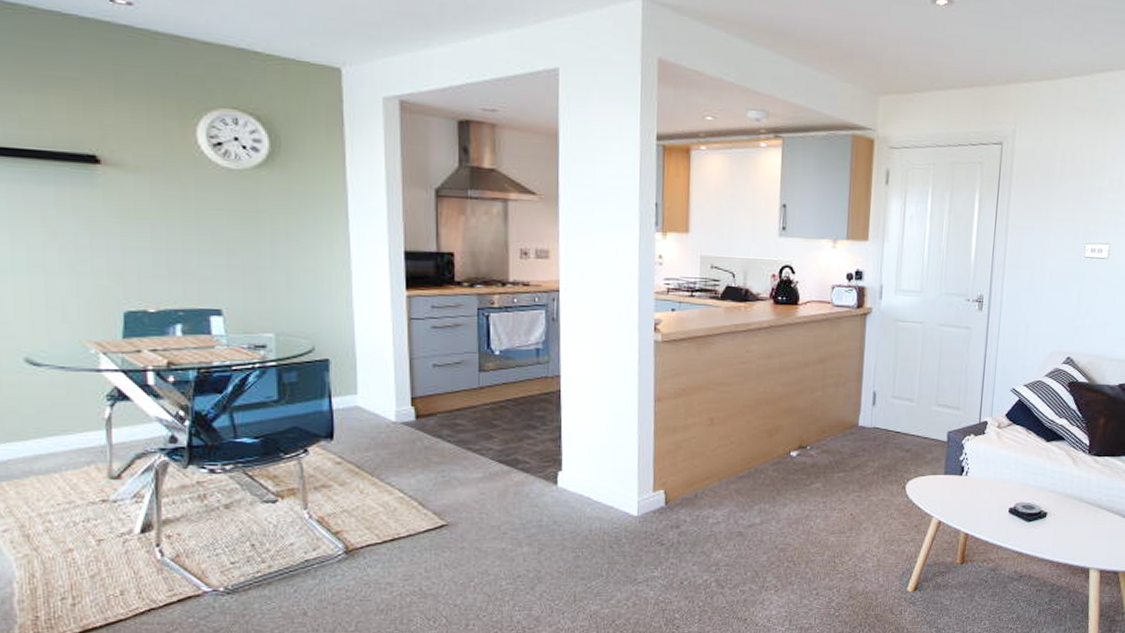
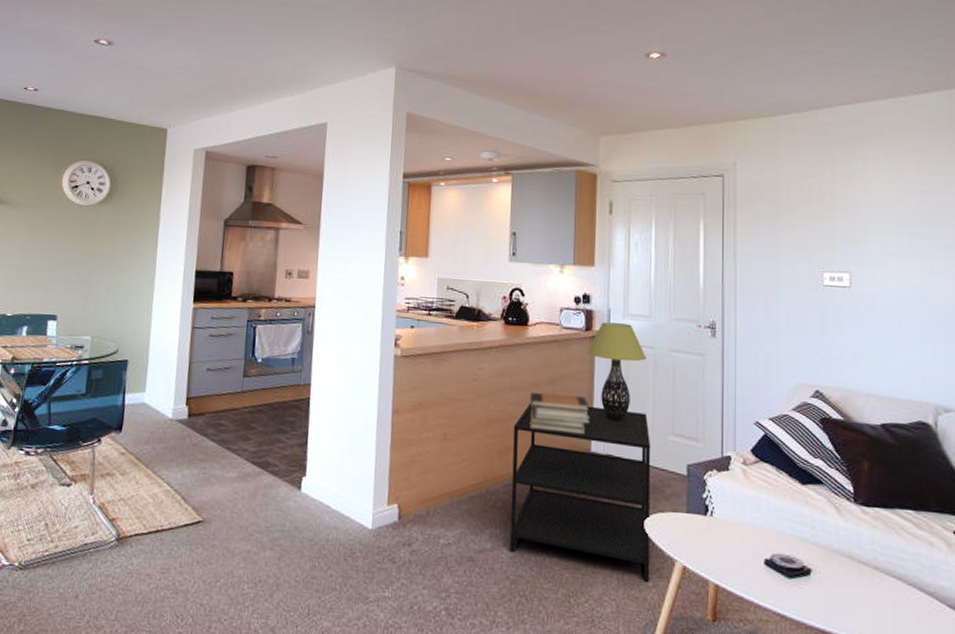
side table: none [778,382,916,537] -> present [510,403,651,582]
book stack: none [799,371,858,410] -> present [529,391,589,434]
table lamp: none [857,299,916,395] -> present [586,322,646,421]

